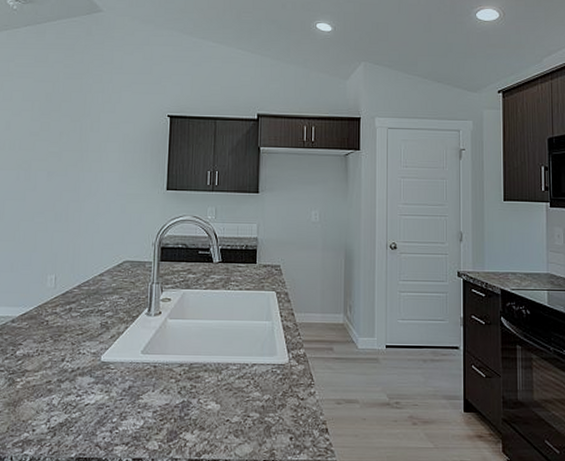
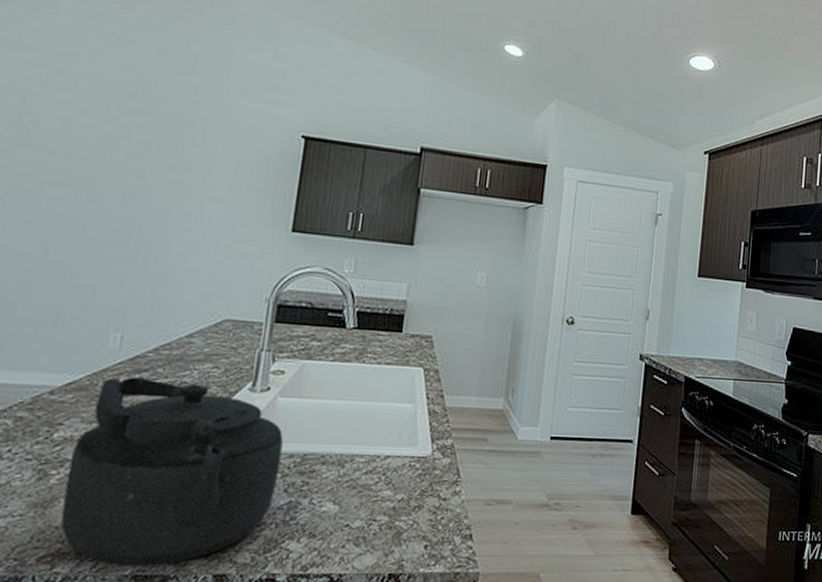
kettle: none [26,308,174,451] -> present [60,377,283,566]

